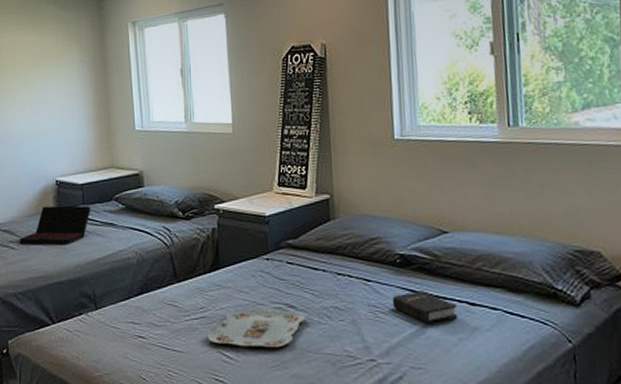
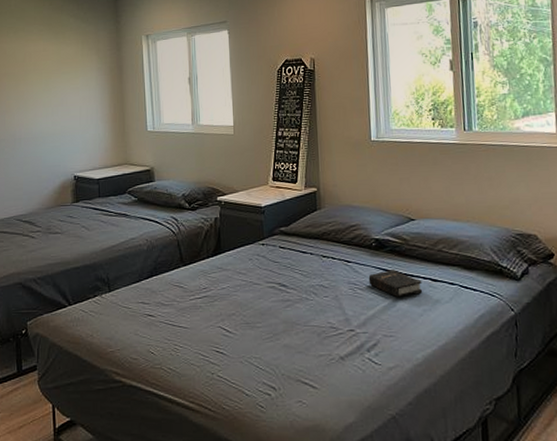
laptop: present [19,205,91,245] -> none [39,198,106,234]
serving tray: present [208,308,306,348] -> none [210,287,296,322]

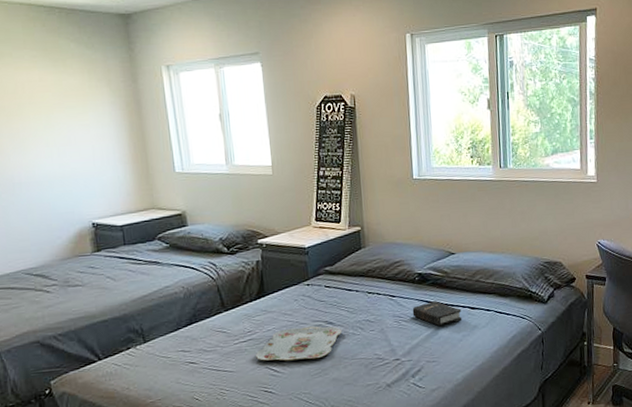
serving tray: none [210,287,296,322] -> present [256,326,343,361]

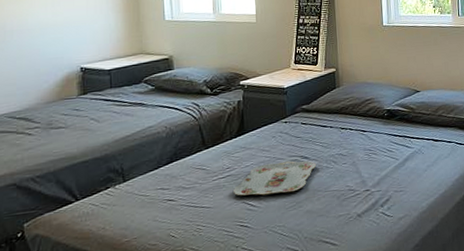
hardback book: present [412,301,462,327] -> none [381,134,427,158]

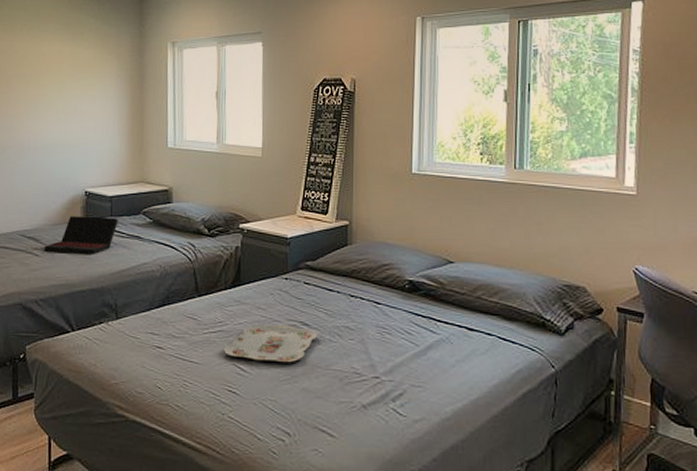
laptop: none [38,89,119,130] -> present [44,216,118,254]

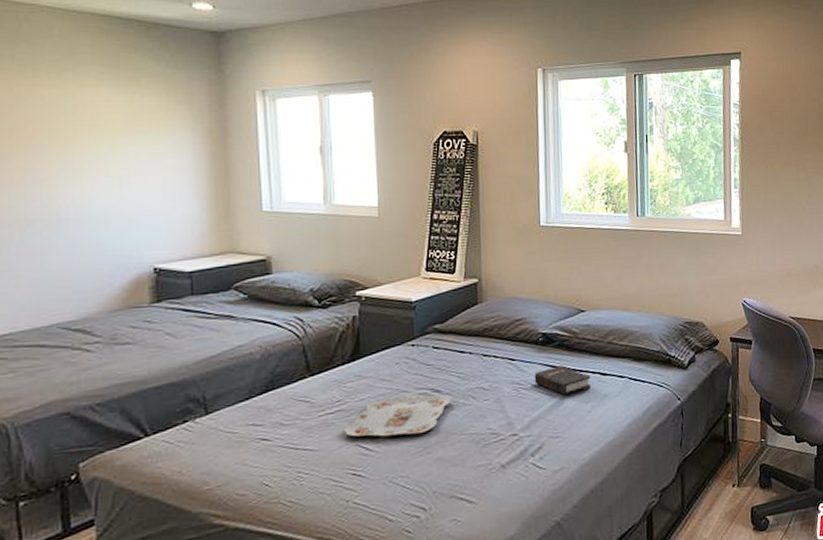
laptop: present [44,216,118,254] -> none [98,296,202,345]
hardback book: none [399,315,457,346] -> present [534,365,592,396]

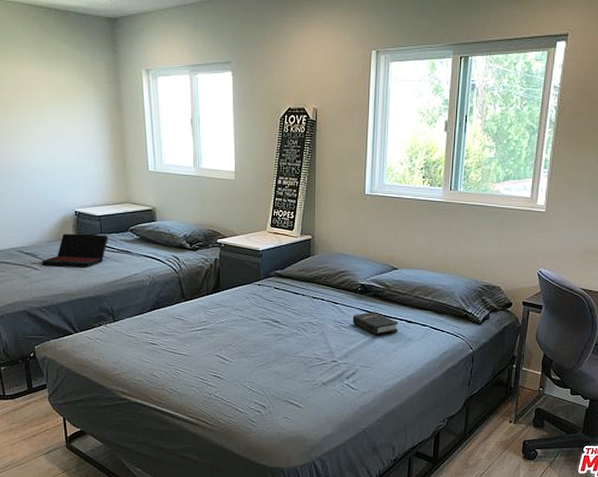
laptop: none [98,296,202,345] -> present [42,233,108,267]
serving tray: present [345,394,451,437] -> none [209,323,287,353]

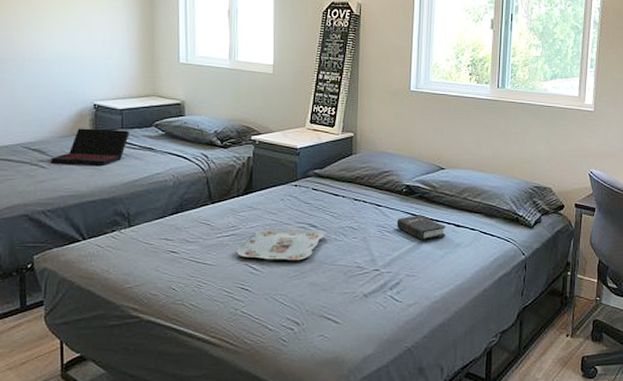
serving tray: none [209,323,287,353] -> present [237,227,325,261]

